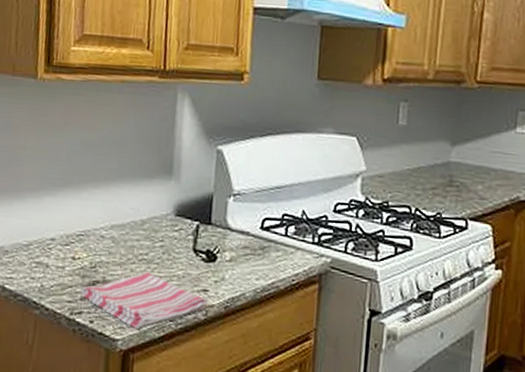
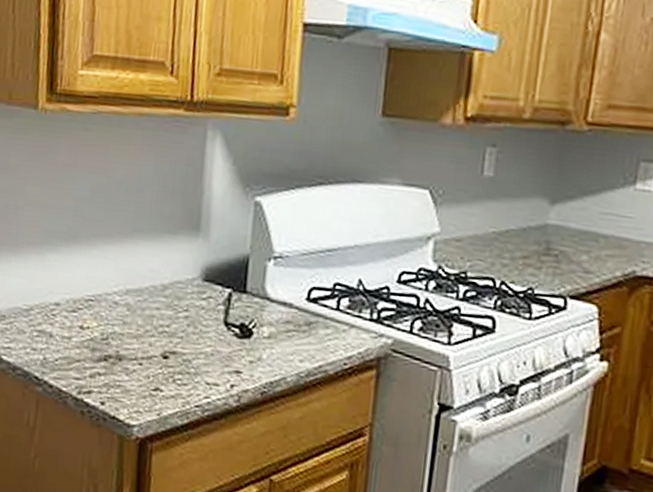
dish towel: present [80,272,207,329] -> none [89,347,241,414]

